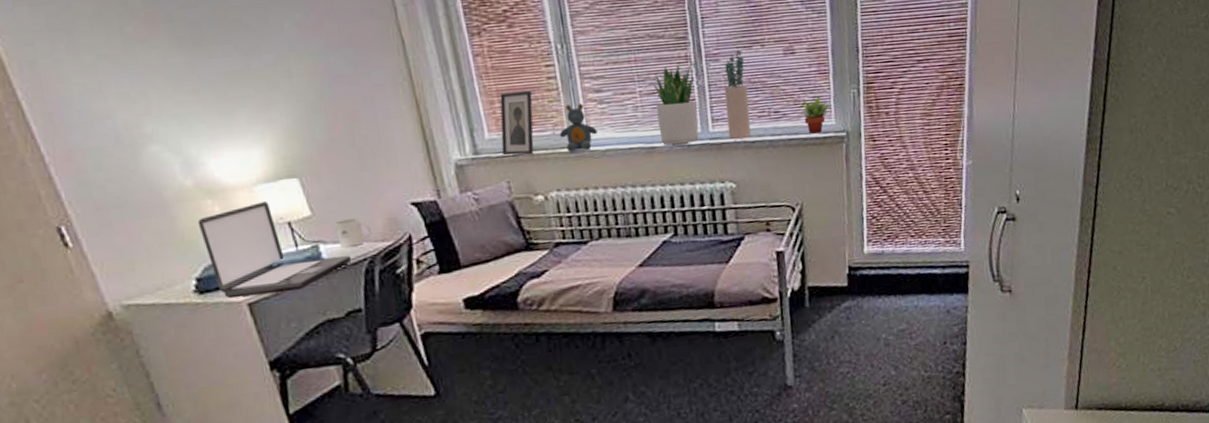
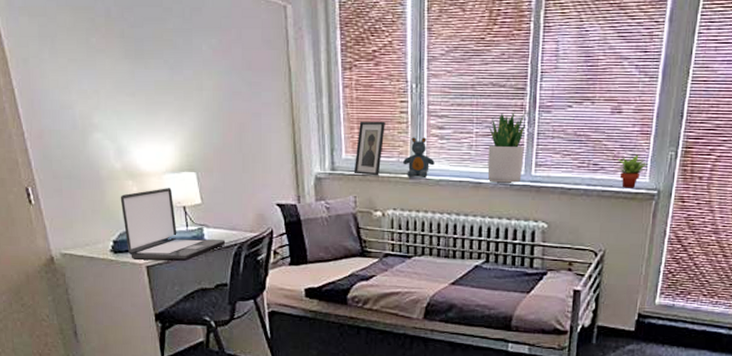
mug: present [334,218,372,248] -> none [217,210,244,233]
vase: present [724,48,751,140] -> none [548,103,574,186]

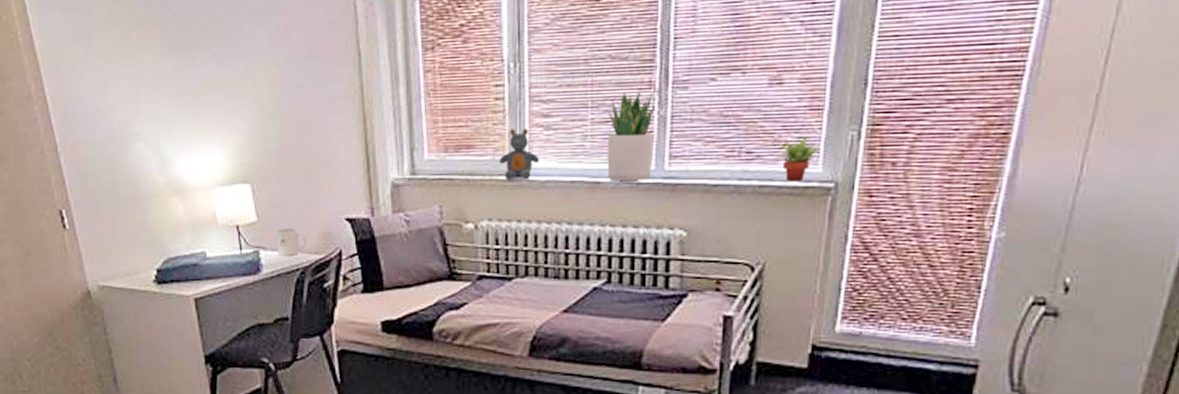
laptop: present [120,188,226,261] -> none [164,204,286,292]
mug: none [217,210,244,233] -> present [276,228,307,256]
picture frame: present [353,121,385,176] -> none [438,111,477,180]

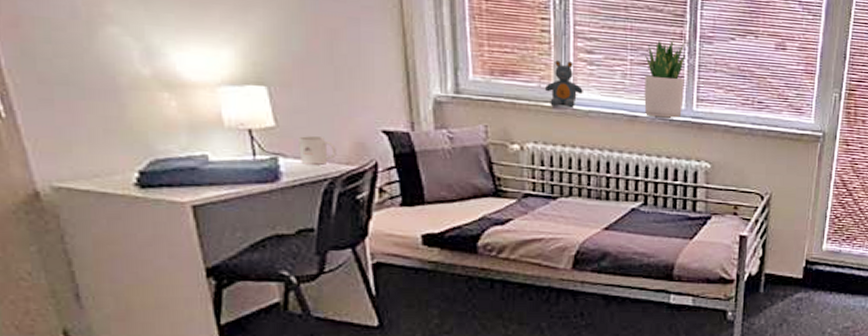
succulent plant: present [775,137,822,181] -> none [780,94,814,129]

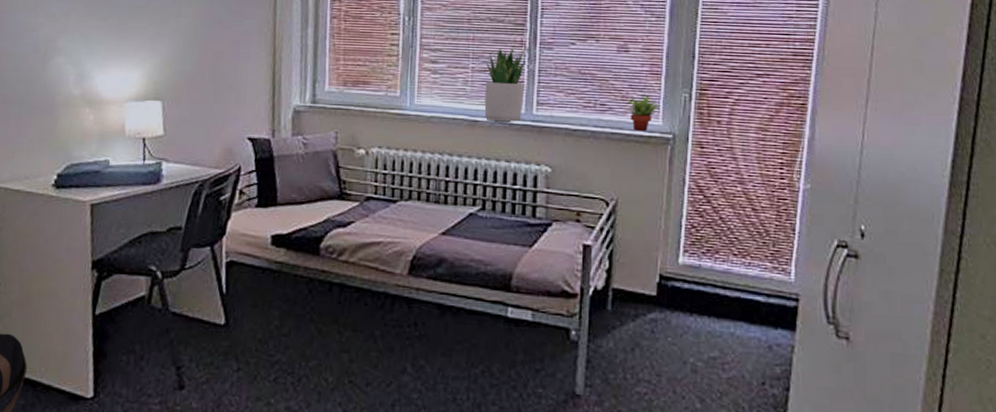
mug: present [299,136,337,165] -> none [178,143,209,169]
stuffed animal: present [545,60,583,109] -> none [392,70,426,115]
succulent plant: none [780,94,814,129] -> present [624,95,661,131]

